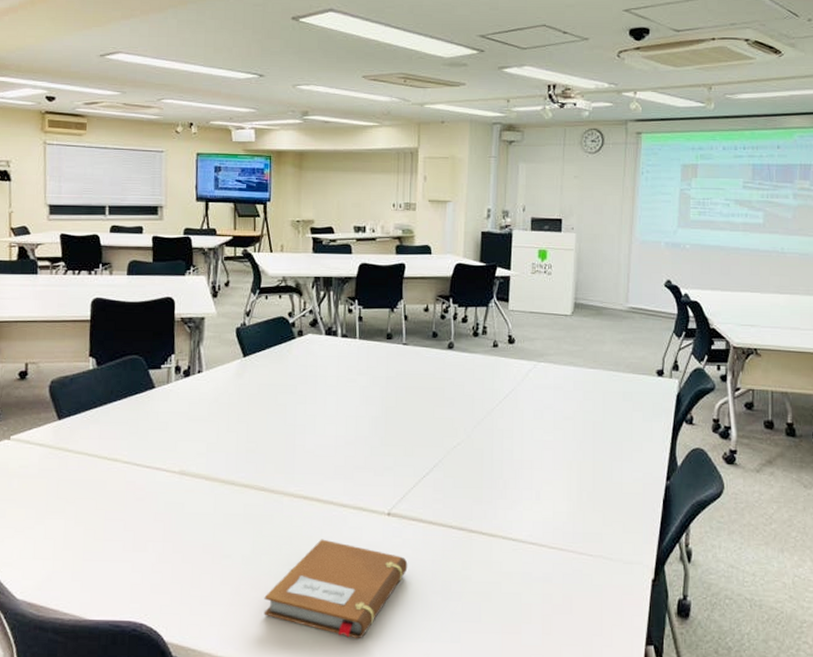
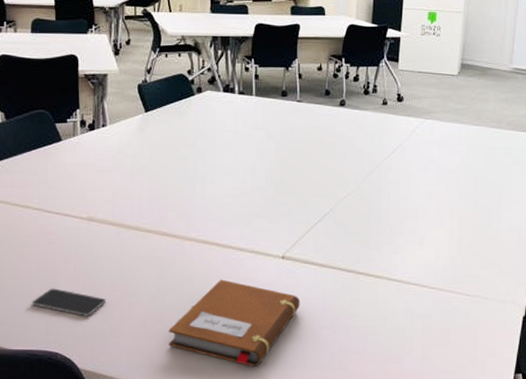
smartphone: none [117,550,197,582] -> present [32,288,106,316]

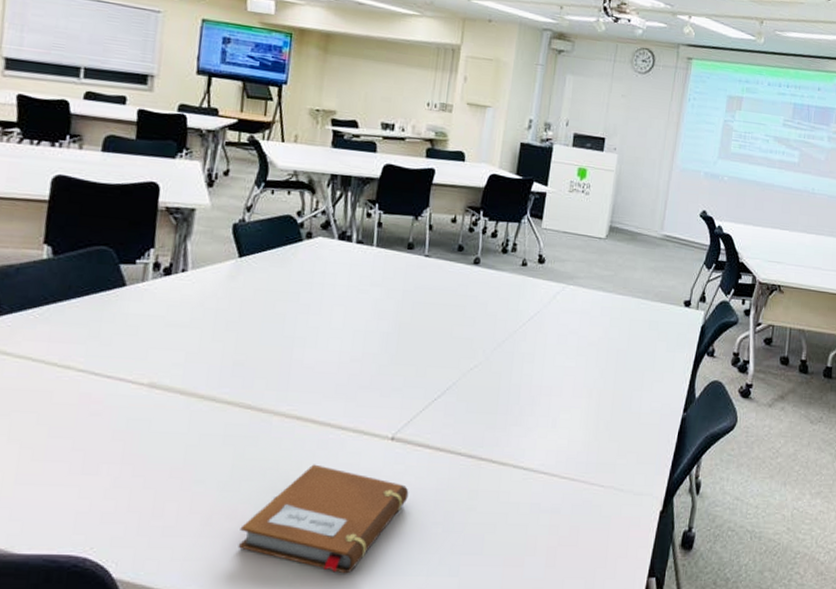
smartphone: present [32,288,106,316] -> none [58,473,161,510]

